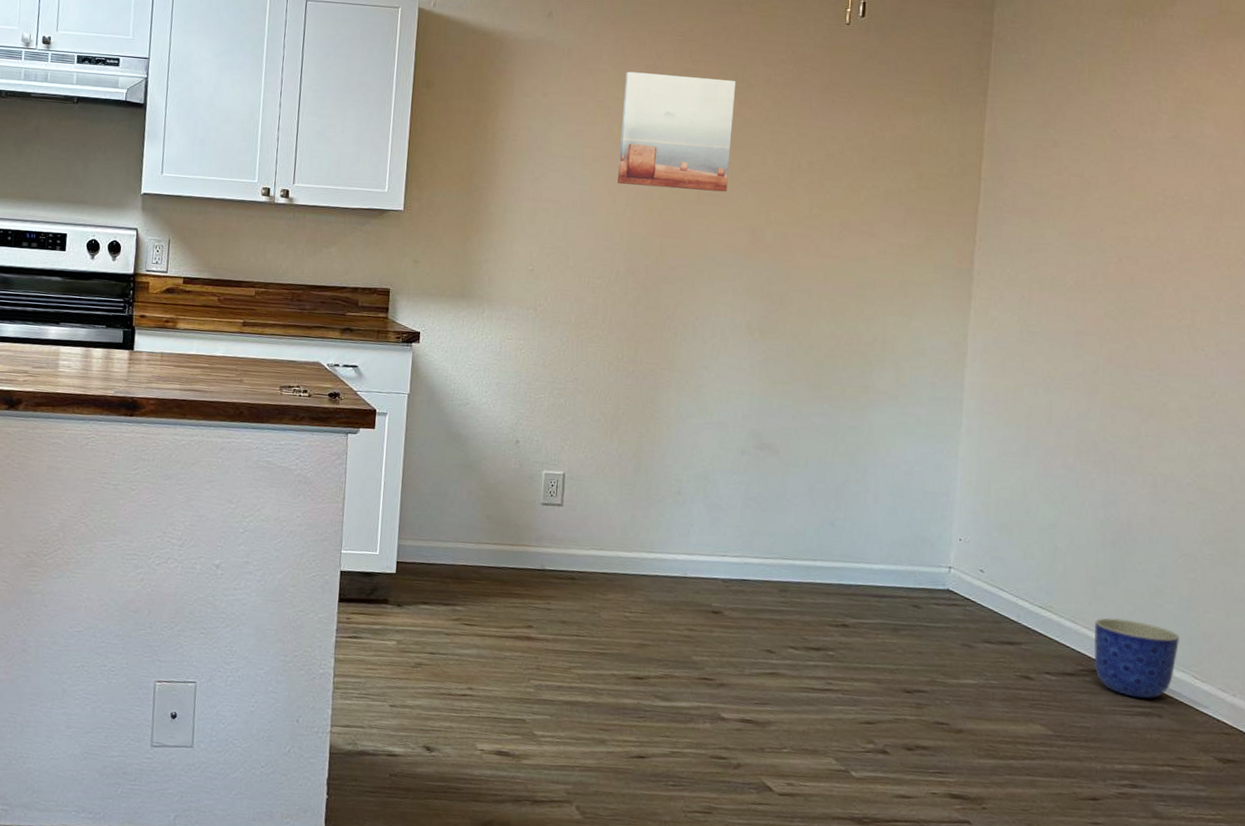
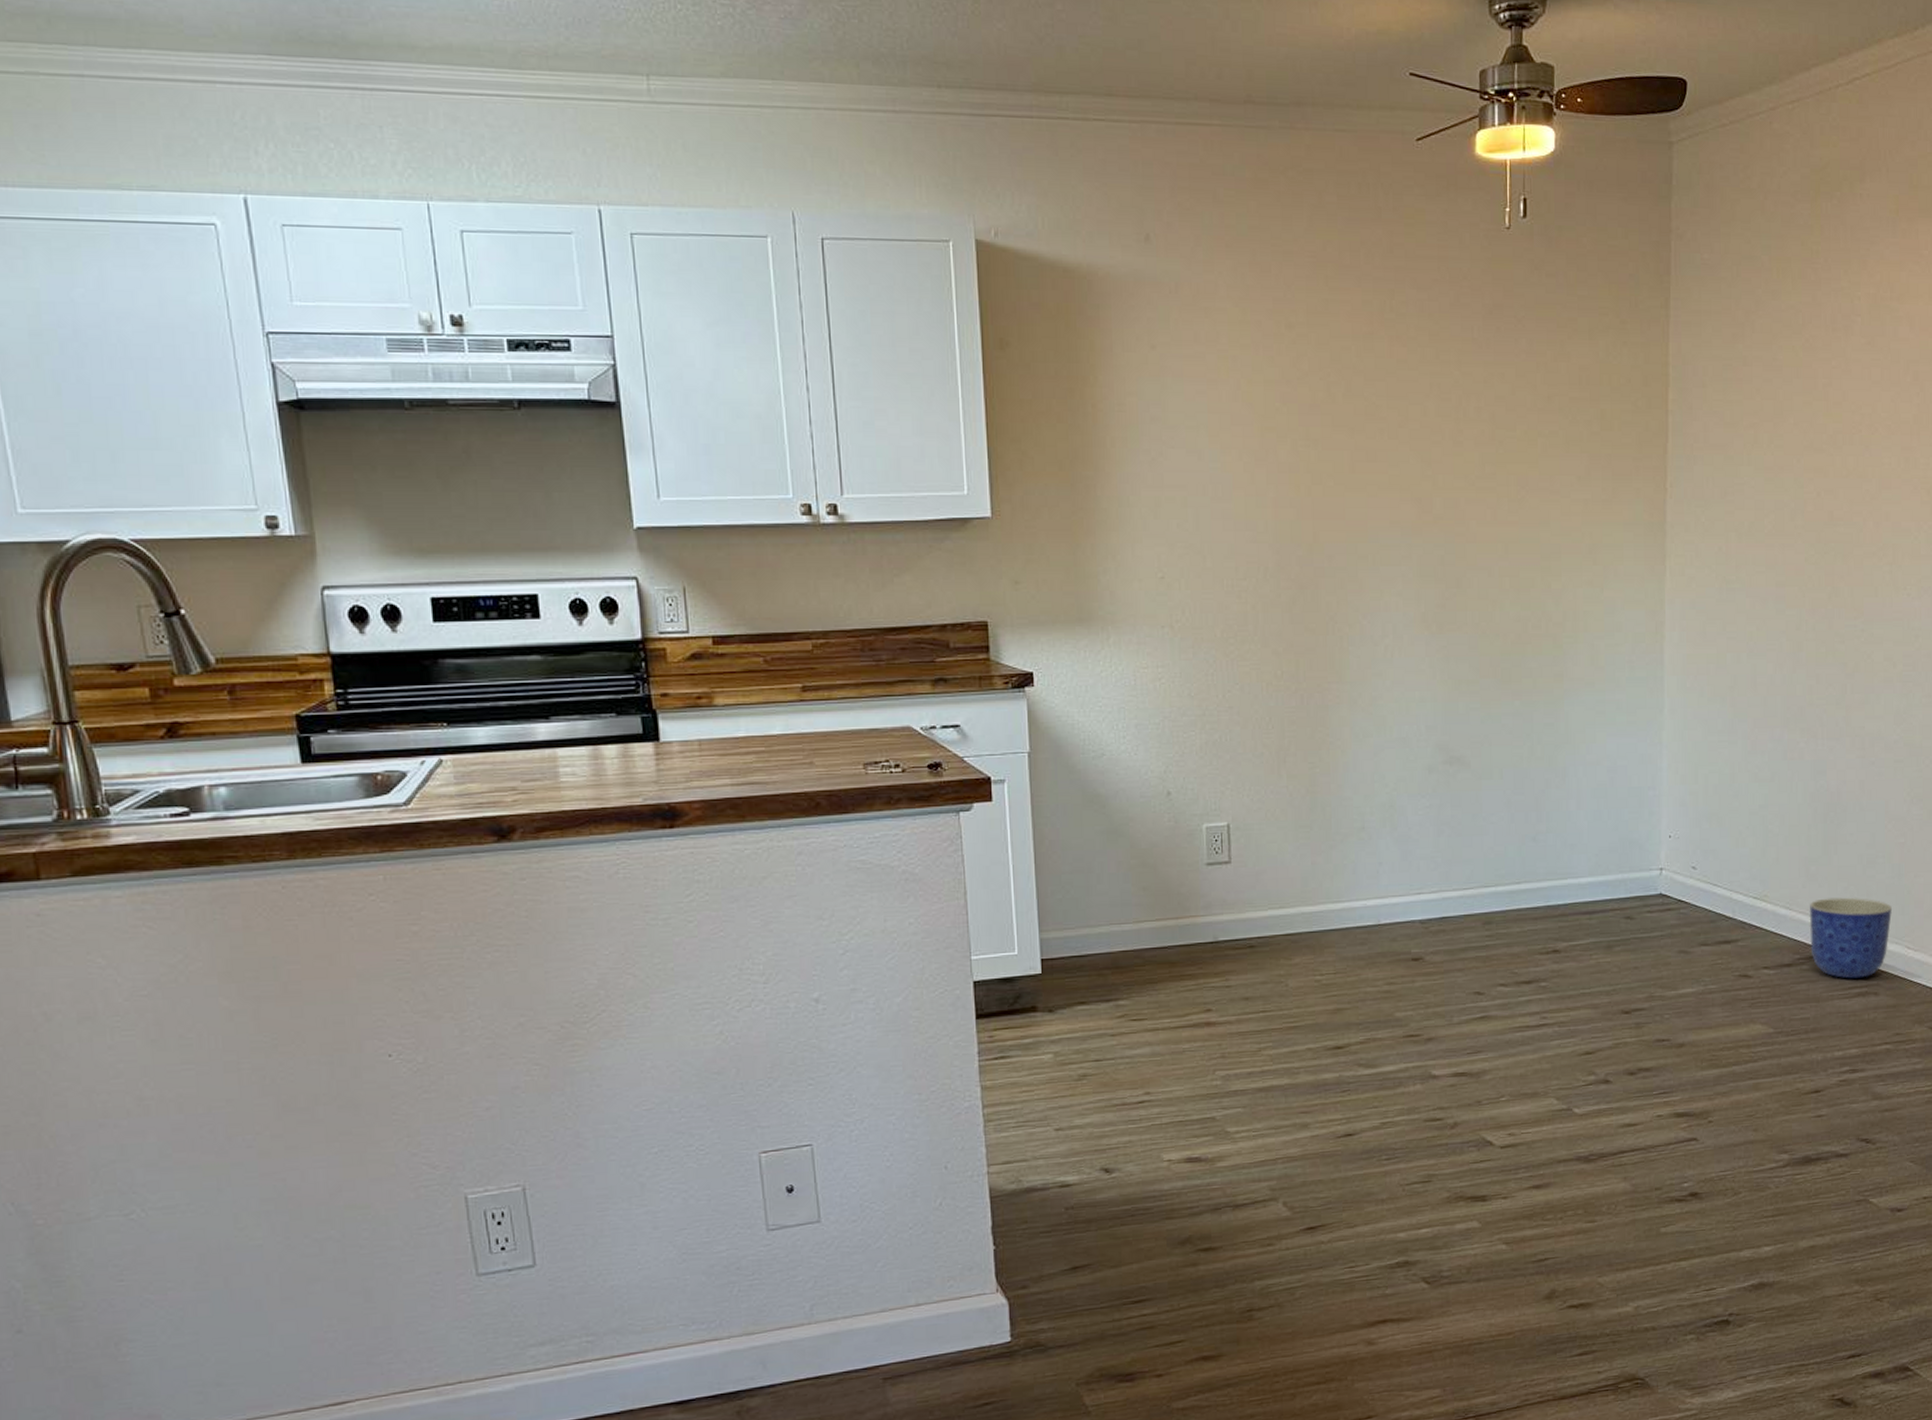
wall art: present [618,71,737,192] -> none [1250,308,1385,457]

